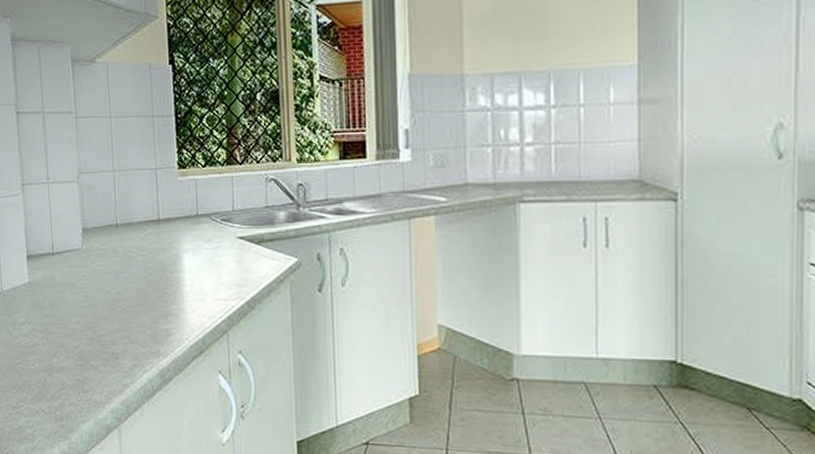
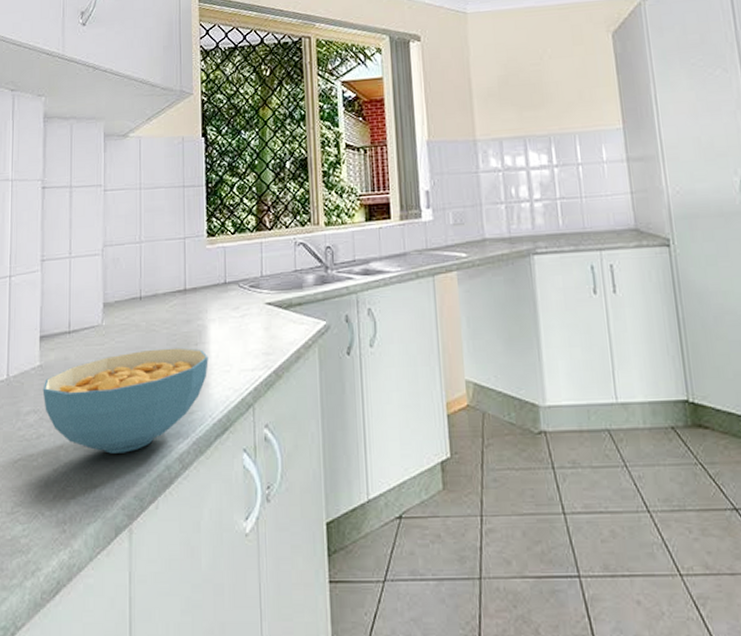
cereal bowl: none [33,274,184,365] -> present [42,347,209,454]

